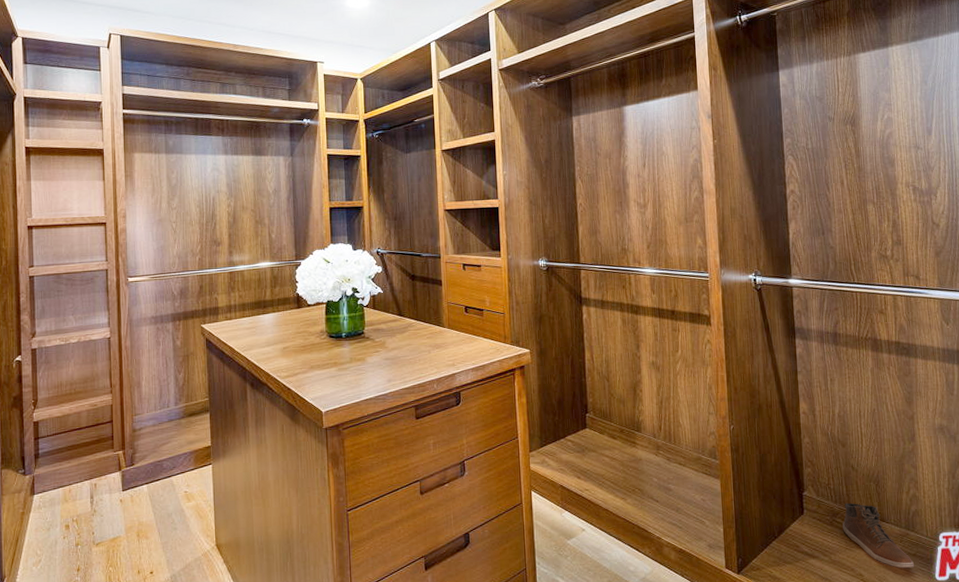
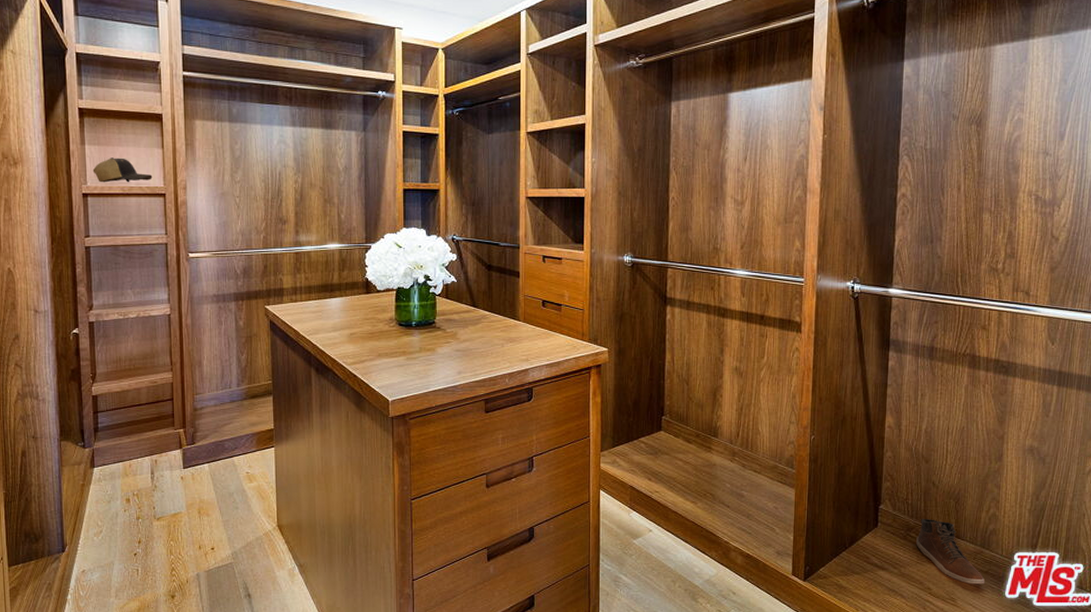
baseball cap: none [37,191,94,215] -> present [92,158,153,183]

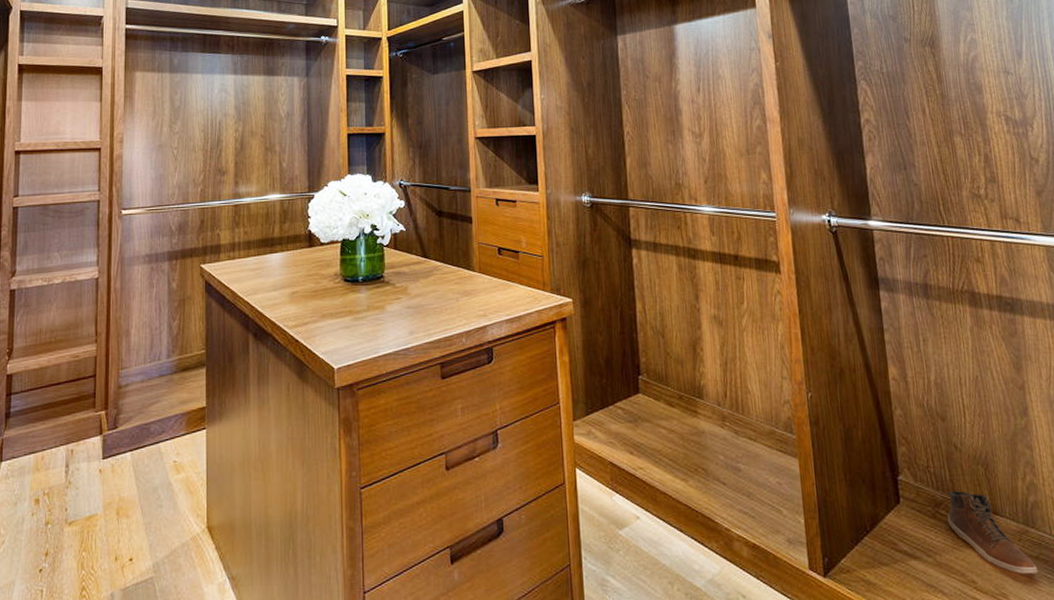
baseball cap: present [92,158,153,183] -> none [27,112,89,139]

